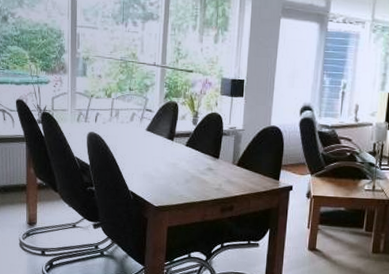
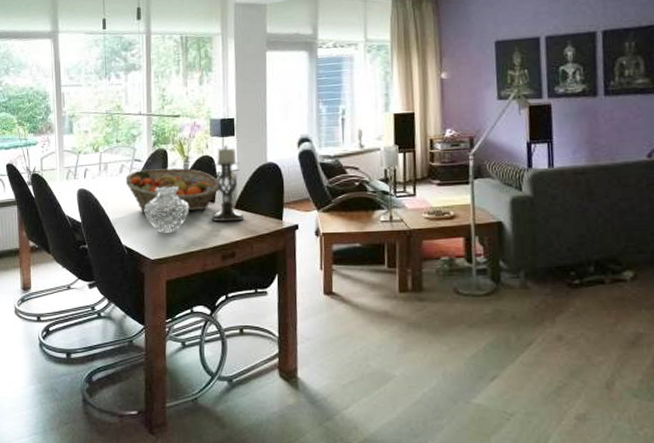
fruit basket: none [135,120,226,165] -> present [125,168,221,213]
vase: none [151,138,194,183] -> present [144,186,189,234]
candle holder: none [214,105,245,178] -> present [211,146,244,222]

